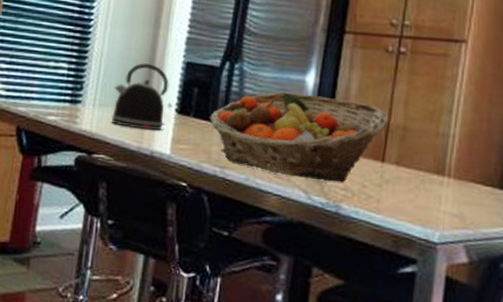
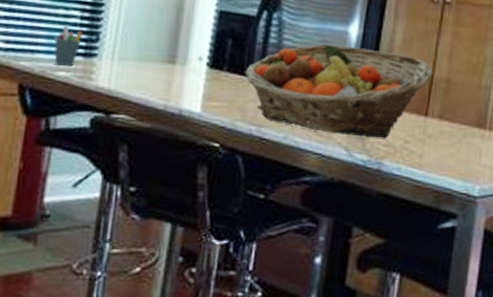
pen holder: none [45,75,69,112] -> present [54,24,83,66]
kettle: present [111,62,169,131] -> none [133,11,200,87]

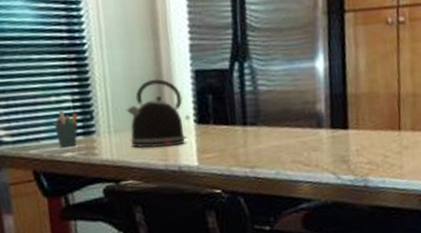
kettle: none [133,11,200,87] -> present [126,78,187,148]
fruit basket: present [245,43,433,139] -> none [229,78,399,162]

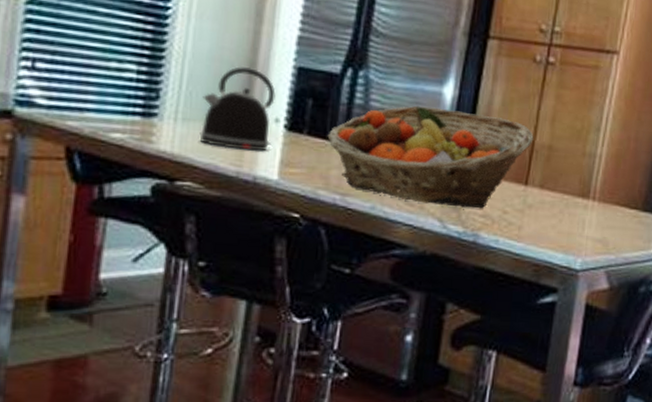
pen holder: present [54,109,78,147] -> none [106,79,140,127]
fruit basket: none [229,78,399,162] -> present [327,105,534,209]

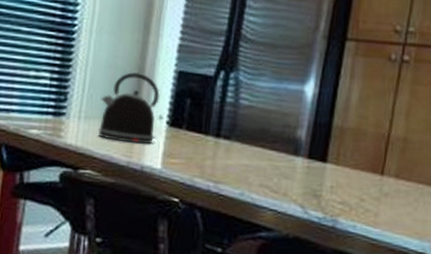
fruit basket: present [327,105,534,209] -> none [203,102,389,197]

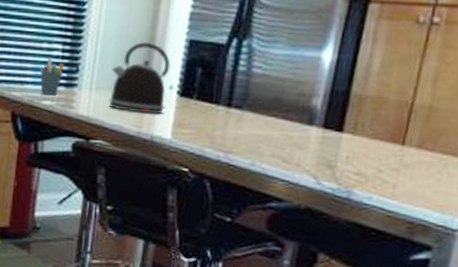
pen holder: none [26,85,52,125] -> present [40,57,64,96]

